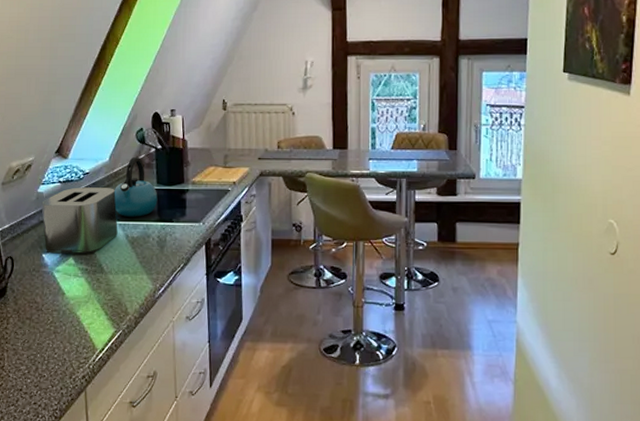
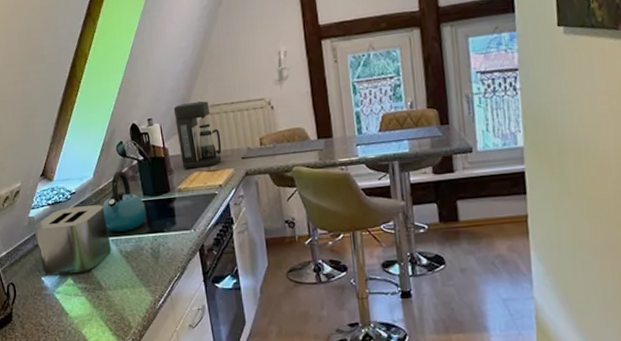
coffee maker: none [197,99,240,163] -> present [173,101,222,169]

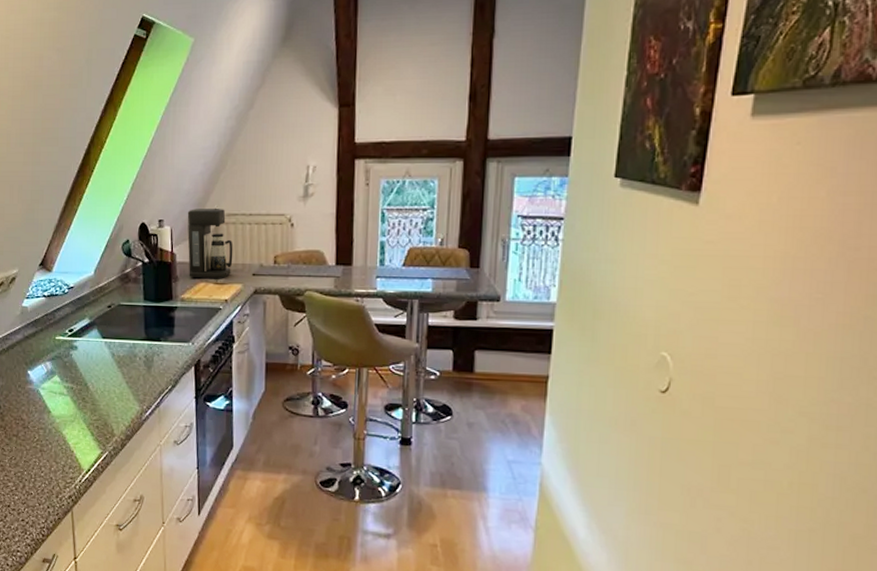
toaster: present [34,205,112,276] -> none [26,302,104,373]
kettle: present [102,171,147,233] -> none [99,271,145,336]

